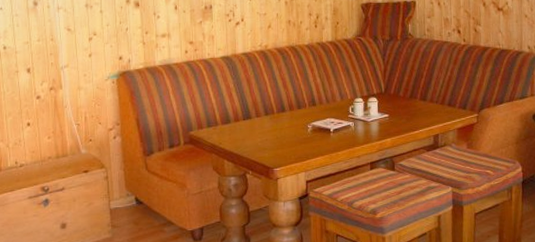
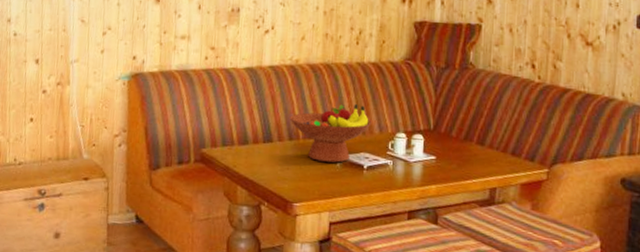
fruit bowl: none [264,77,334,130] -> present [289,103,372,163]

